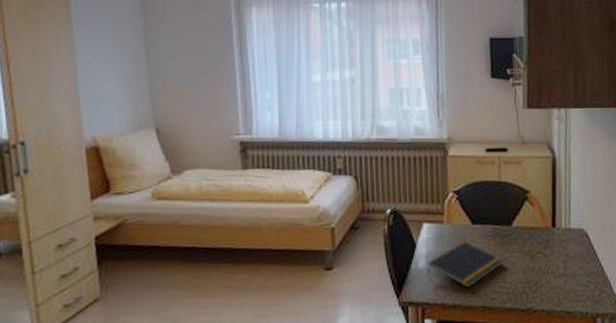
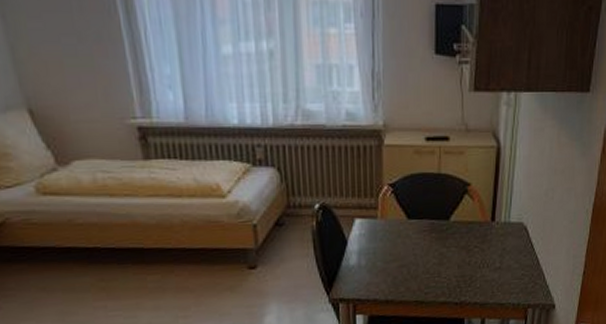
notepad: present [427,241,504,288] -> none [359,237,439,284]

